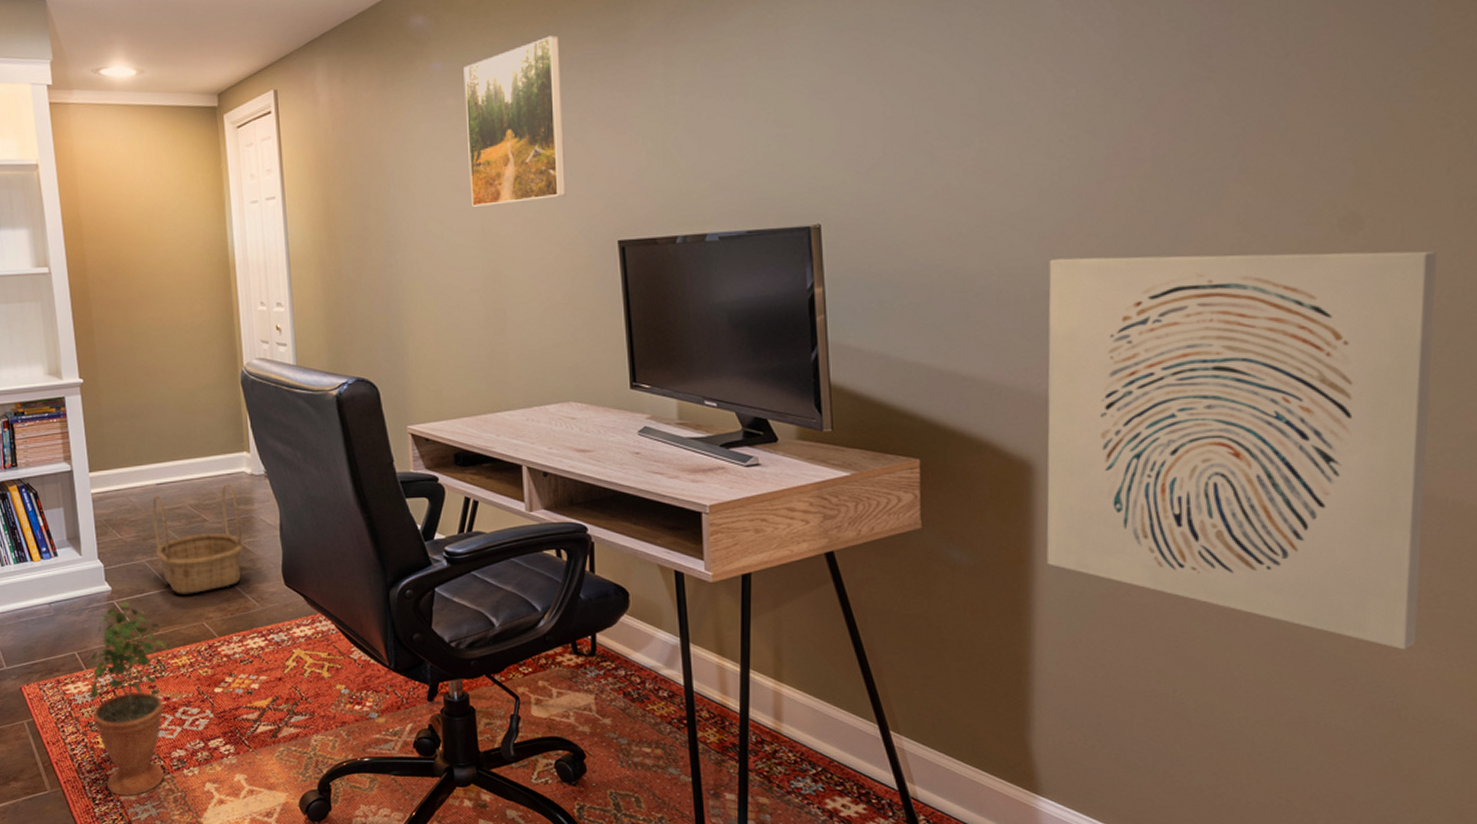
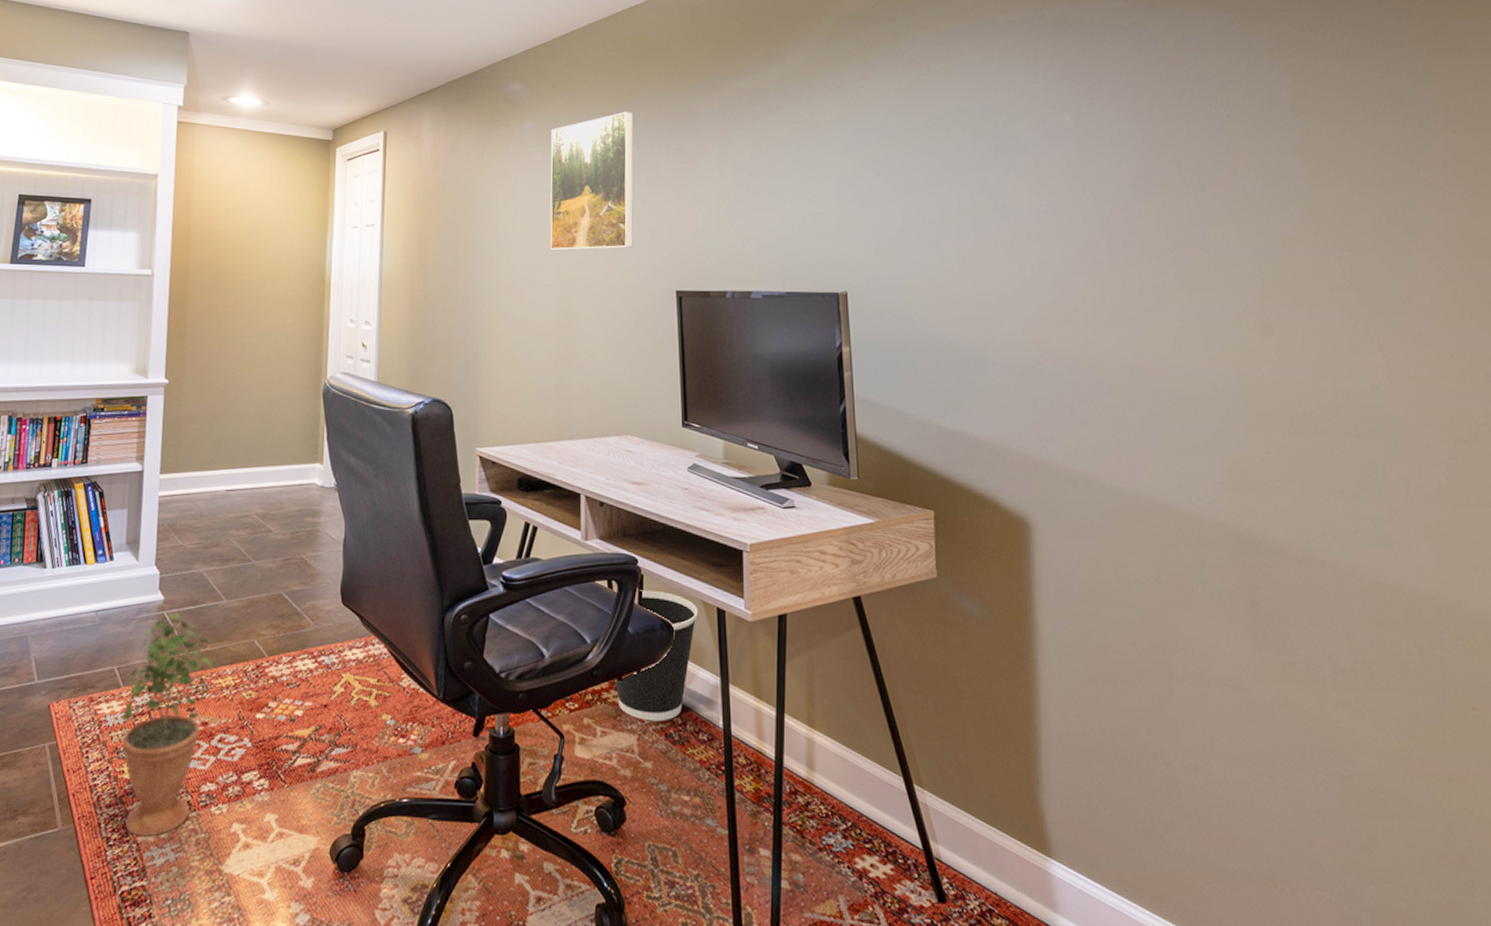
basket: present [152,483,244,594] -> none [215,493,307,608]
wastebasket: none [567,557,654,681] -> present [614,590,698,722]
wall art: present [1046,251,1437,650] -> none [1034,338,1357,718]

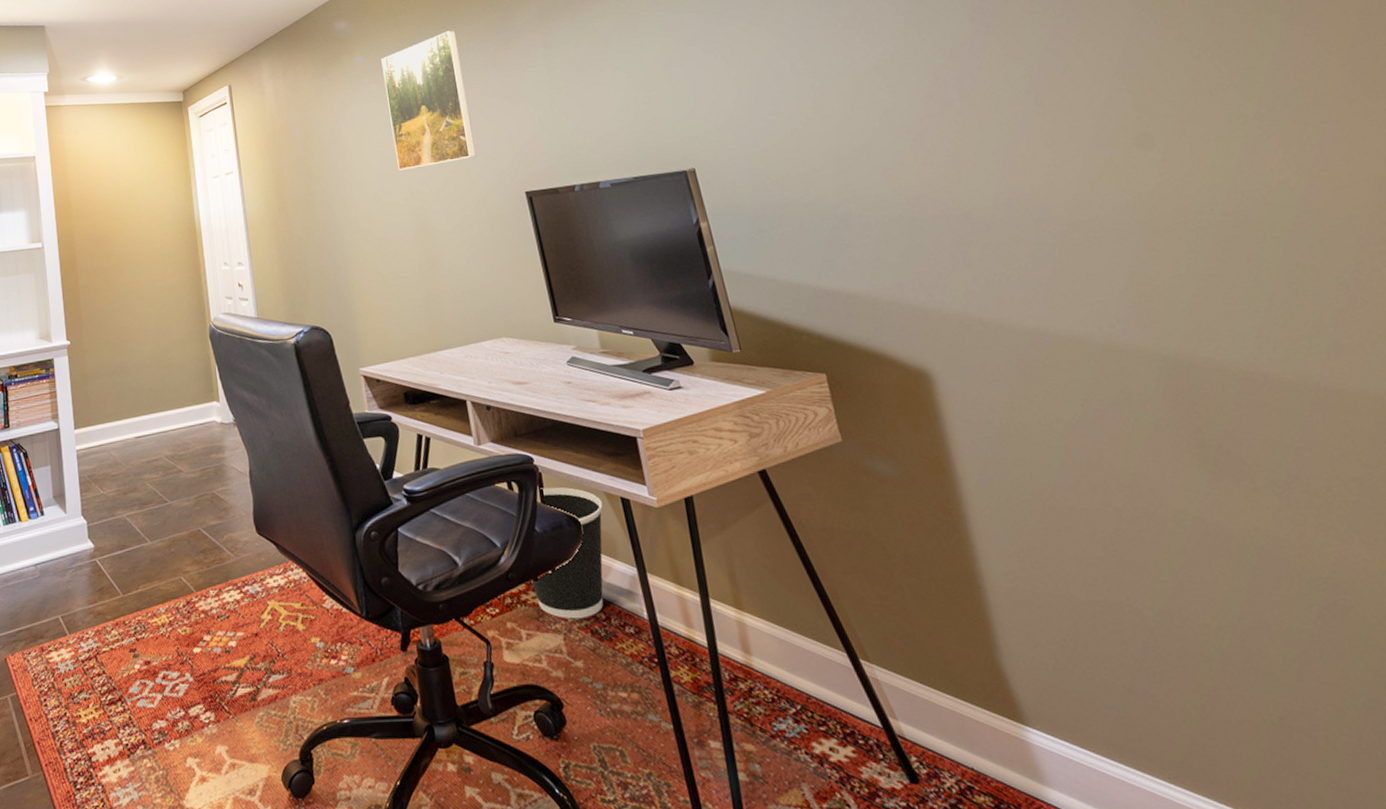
potted plant: present [122,613,218,837] -> none [72,558,152,778]

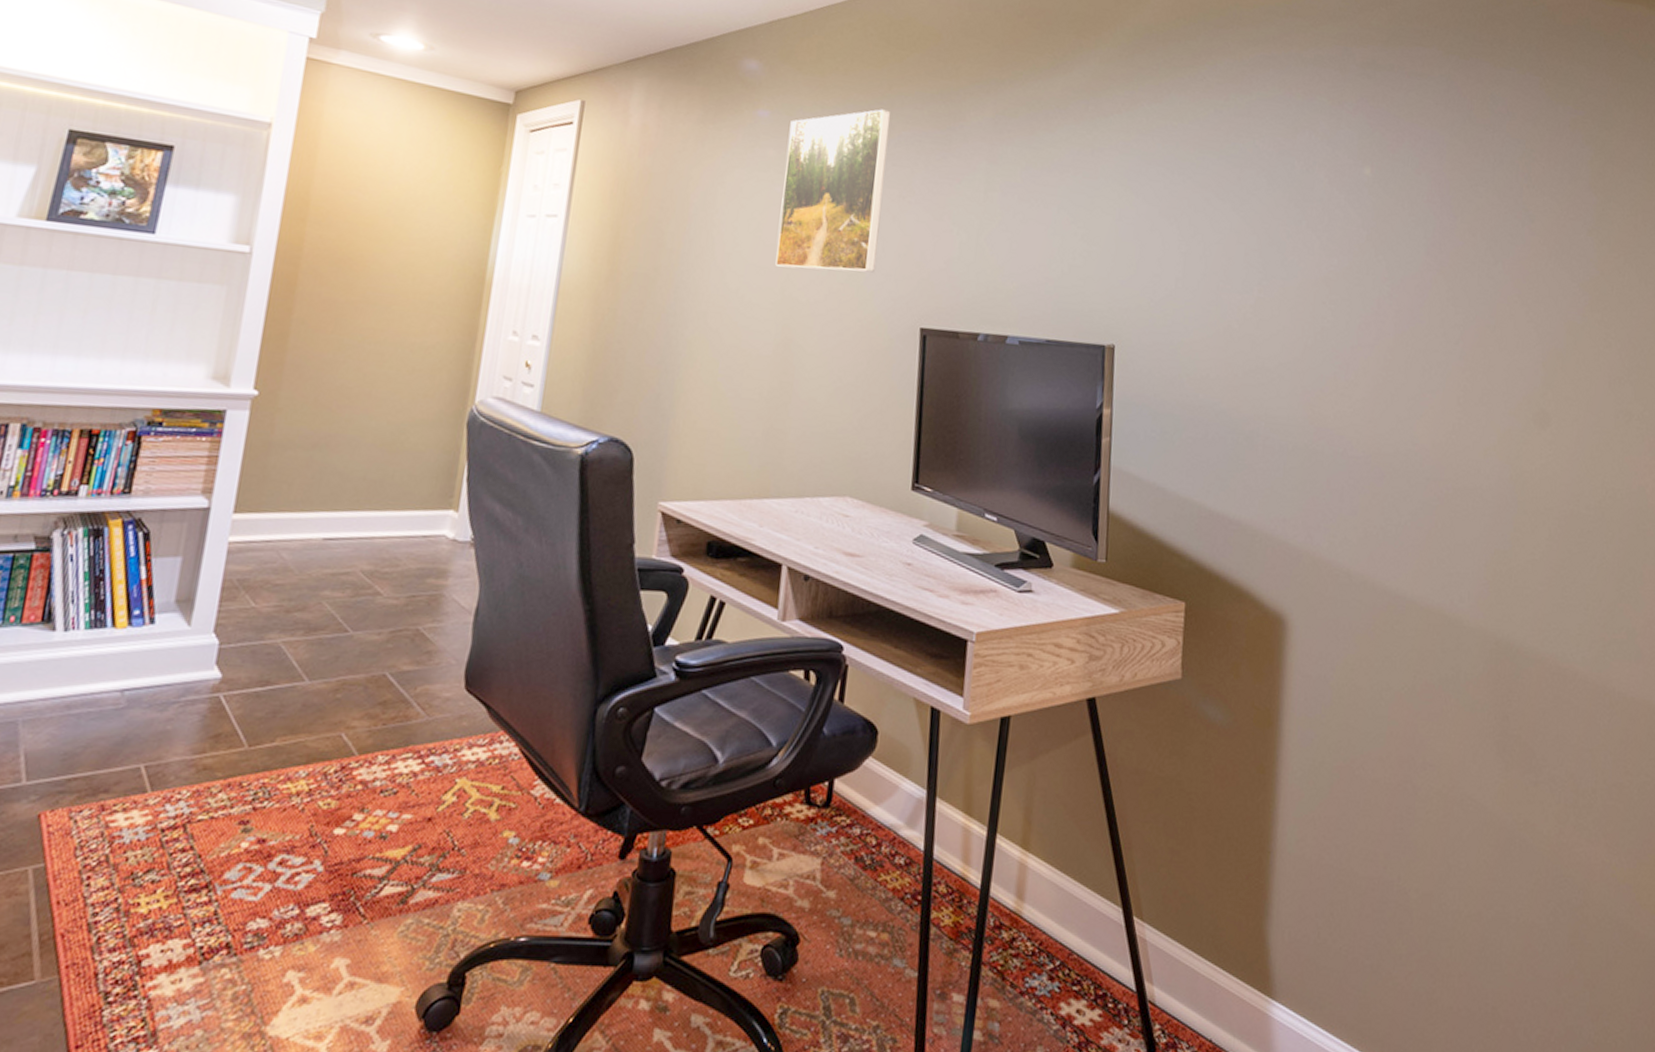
wastebasket: present [530,487,604,619] -> none [800,683,909,842]

